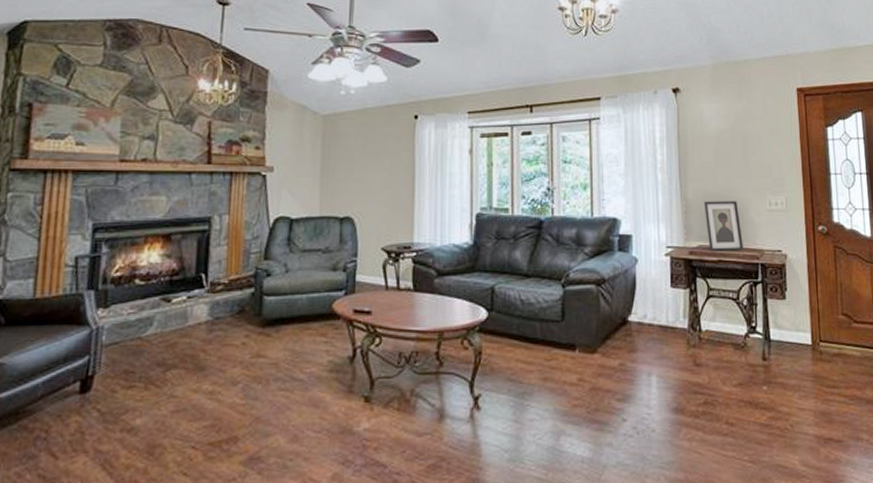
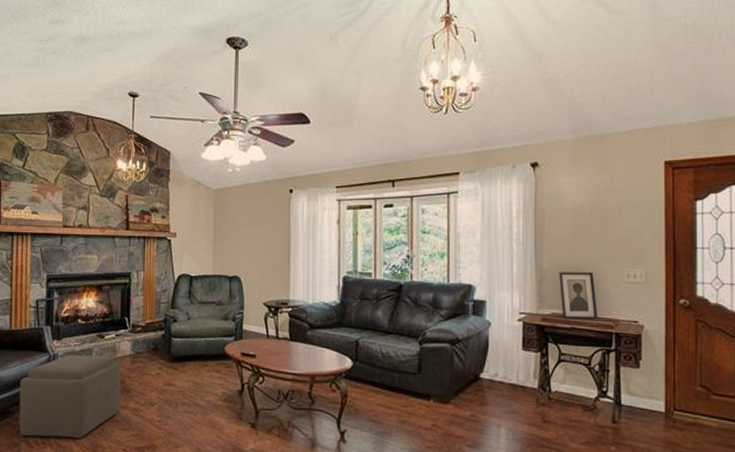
ottoman: none [38,325,193,443] -> present [19,354,121,438]

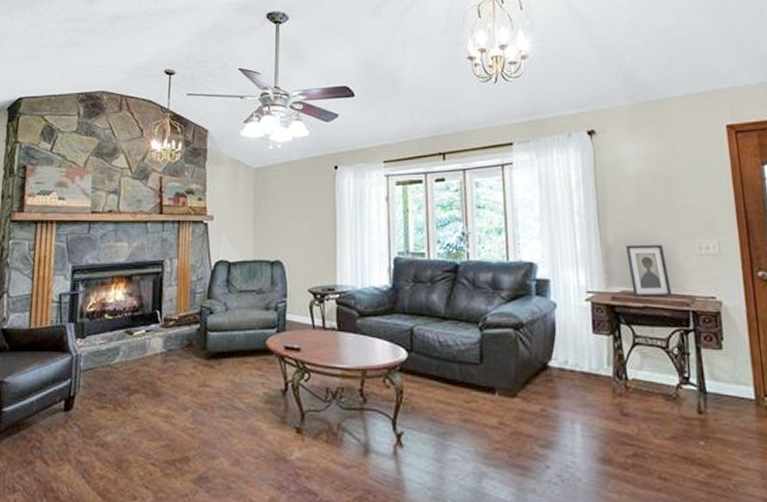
ottoman: present [19,354,121,438] -> none [34,355,151,452]

